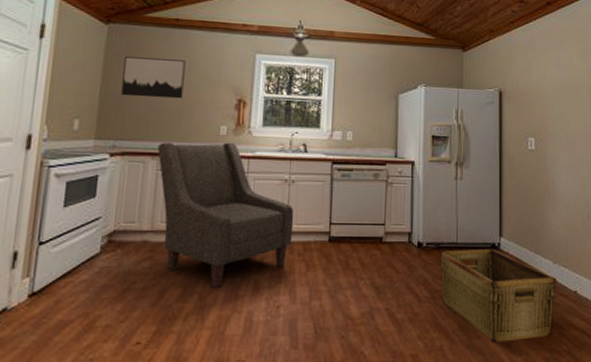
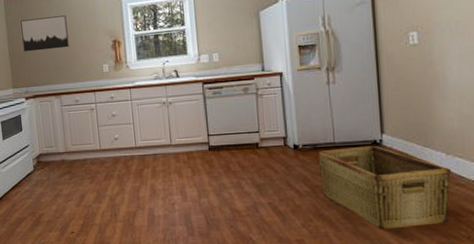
chair: present [157,142,294,290] -> none [58,77,177,193]

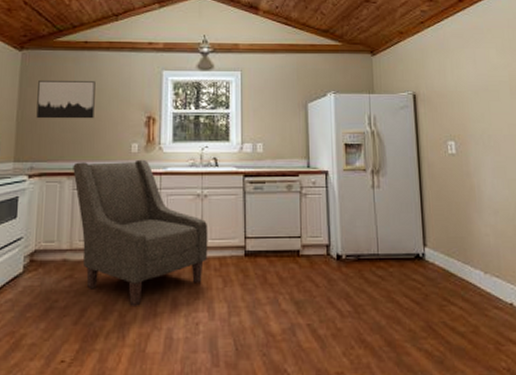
chair: none [58,77,177,193] -> present [73,159,208,308]
hamper: present [316,145,452,230] -> none [360,259,490,361]

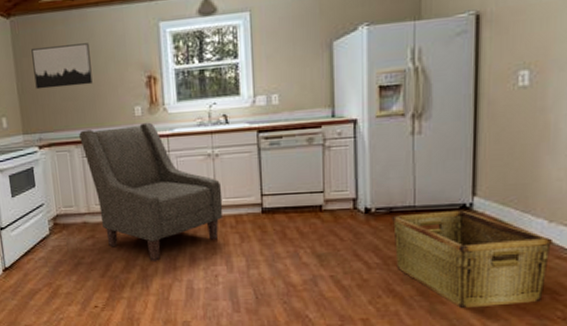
hamper: none [360,259,490,361] -> present [391,210,554,309]

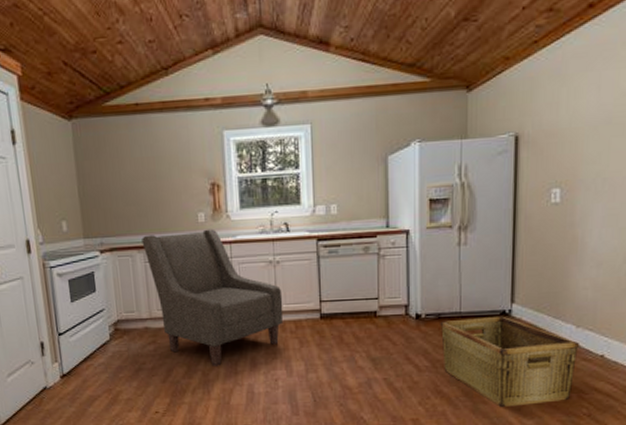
wall art: present [31,43,93,90] -> none [94,148,156,193]

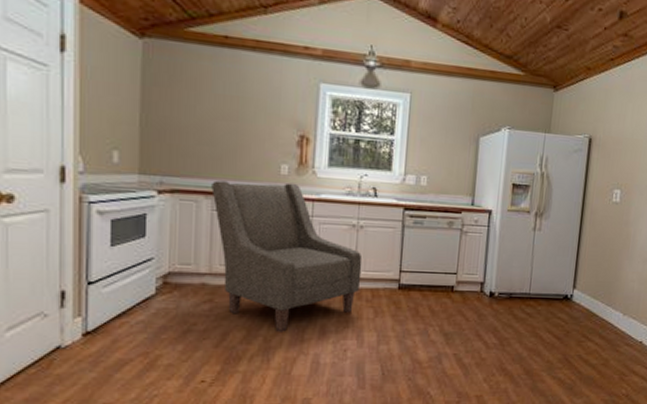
hamper: present [440,316,581,408] -> none [510,299,625,387]

